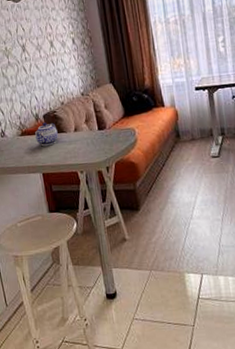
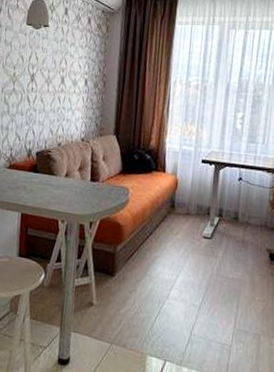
teapot: present [34,122,58,147] -> none [22,159,48,186]

